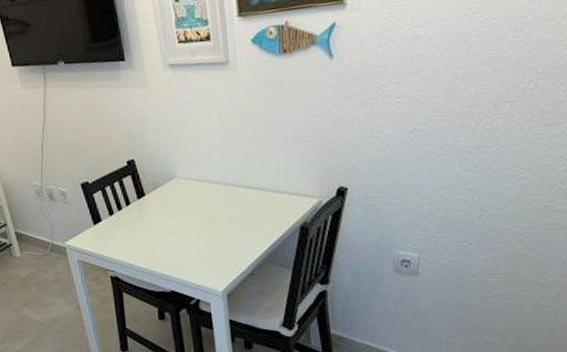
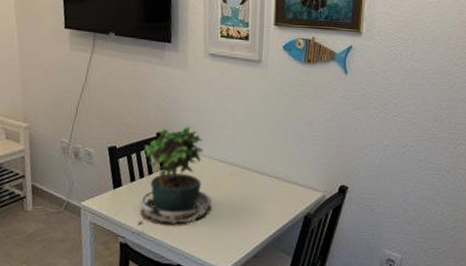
potted plant: none [117,146,196,266] -> present [131,125,211,234]

